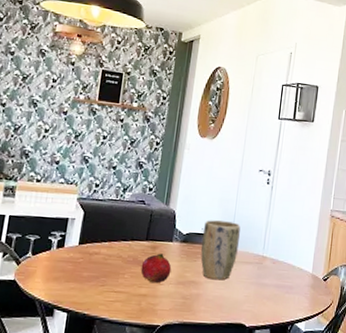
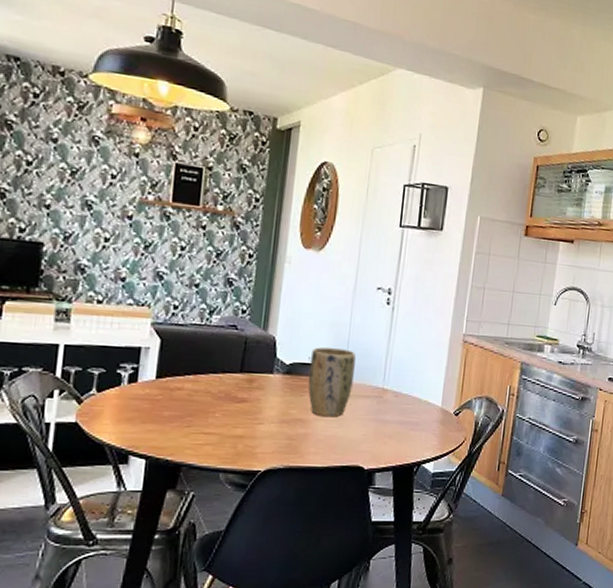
fruit: present [140,253,172,284] -> none [235,387,273,423]

